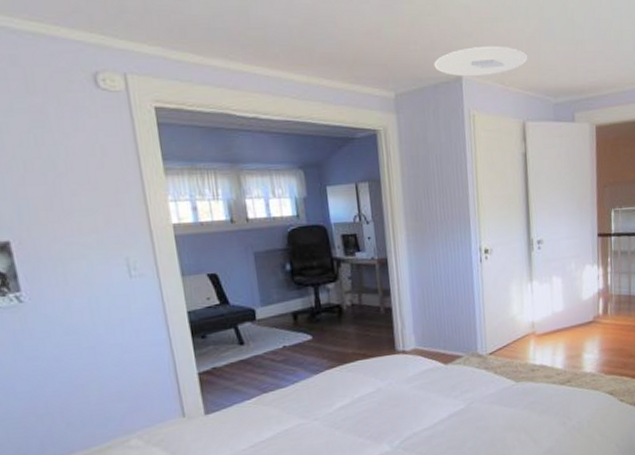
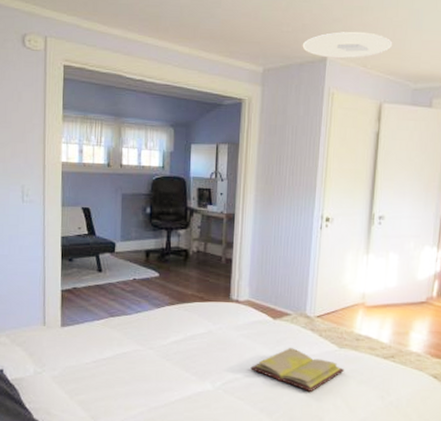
diary: none [428,390,524,433] -> present [250,348,344,393]

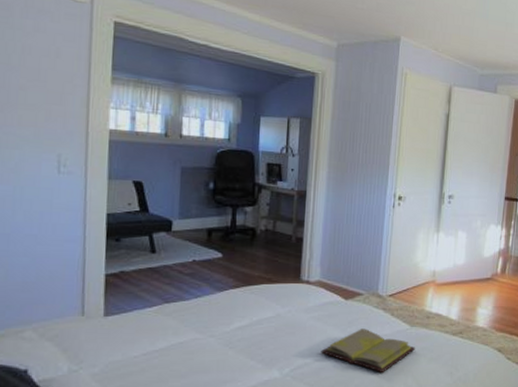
ceiling light: present [302,31,393,59] -> none [376,14,462,41]

